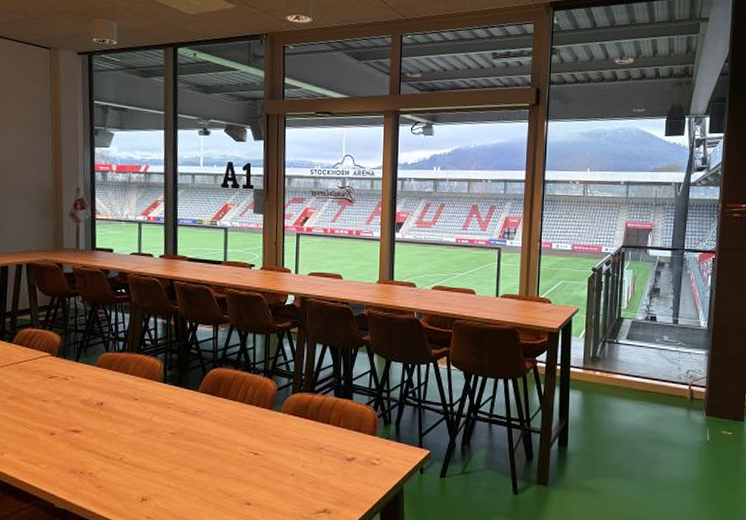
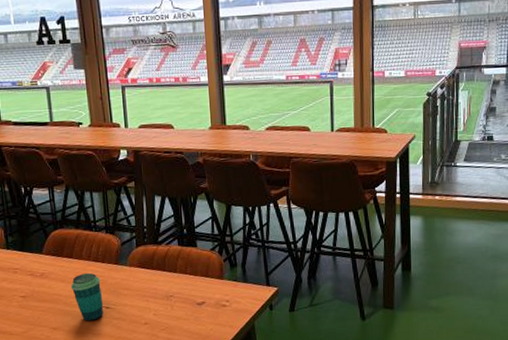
cup: none [221,415,253,466] -> present [70,273,104,321]

